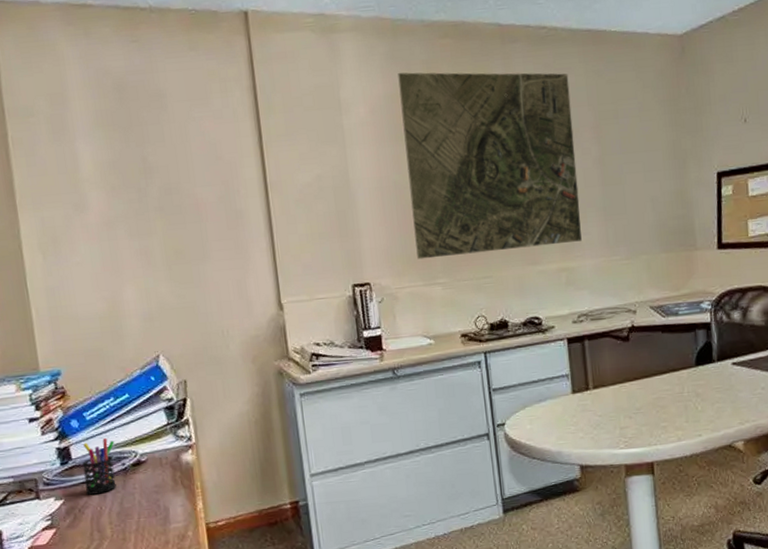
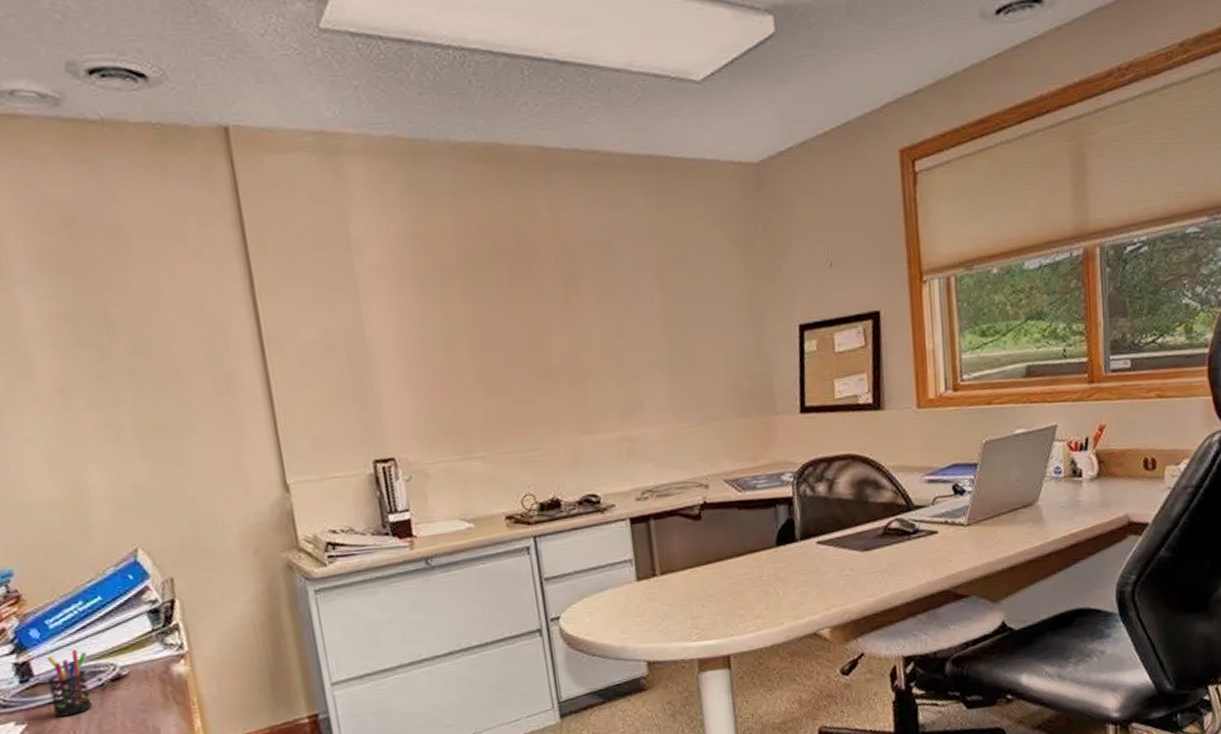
map: present [398,72,582,260] -> none [420,205,645,430]

